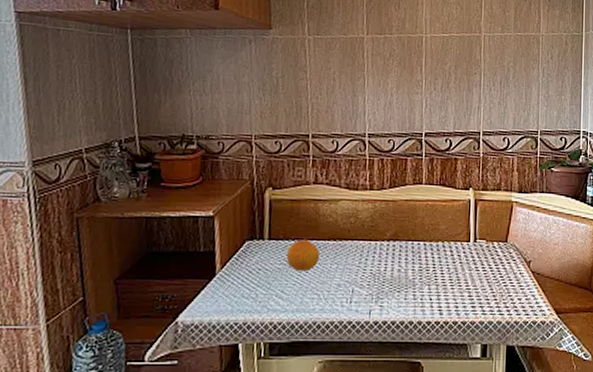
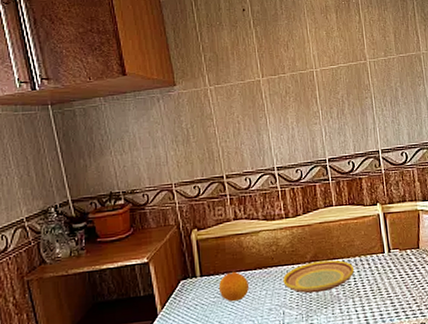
plate: none [357,240,435,275] -> present [283,260,355,294]

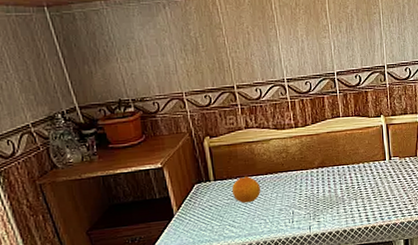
plate: present [283,260,355,294] -> none [292,166,358,196]

